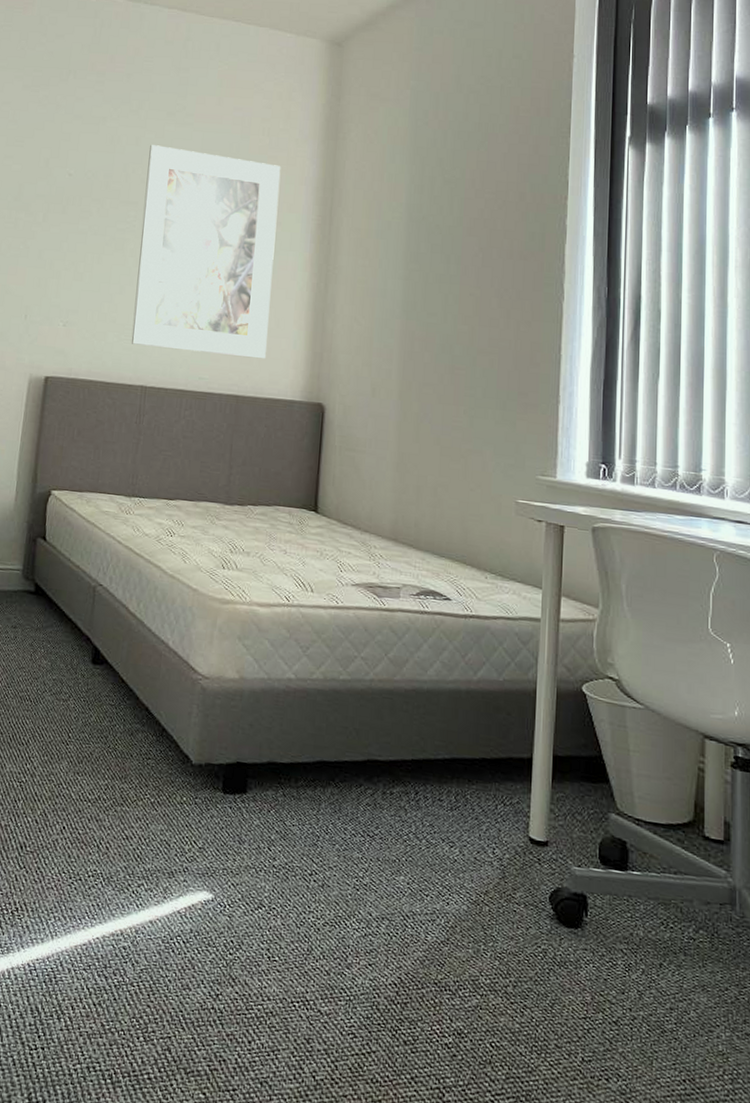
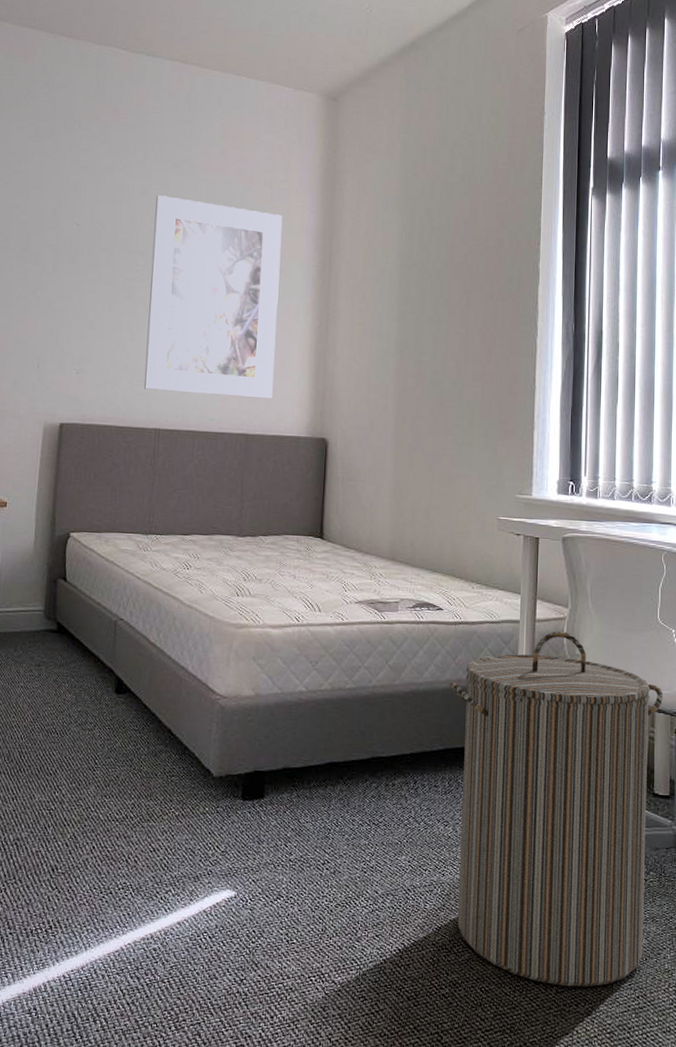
laundry hamper: none [457,634,716,1060] -> present [449,631,664,987]

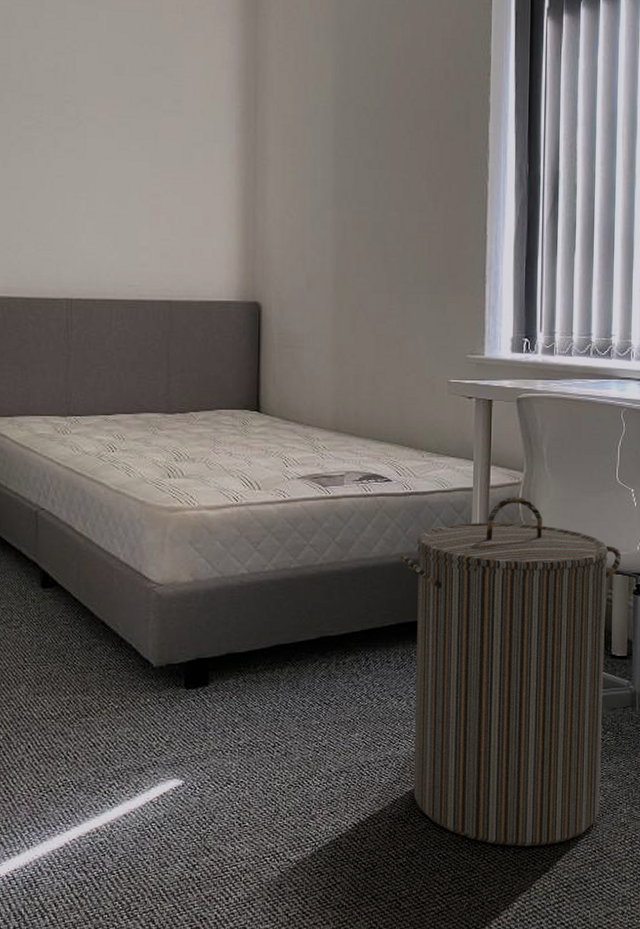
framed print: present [143,195,283,399] -> none [50,27,199,261]

